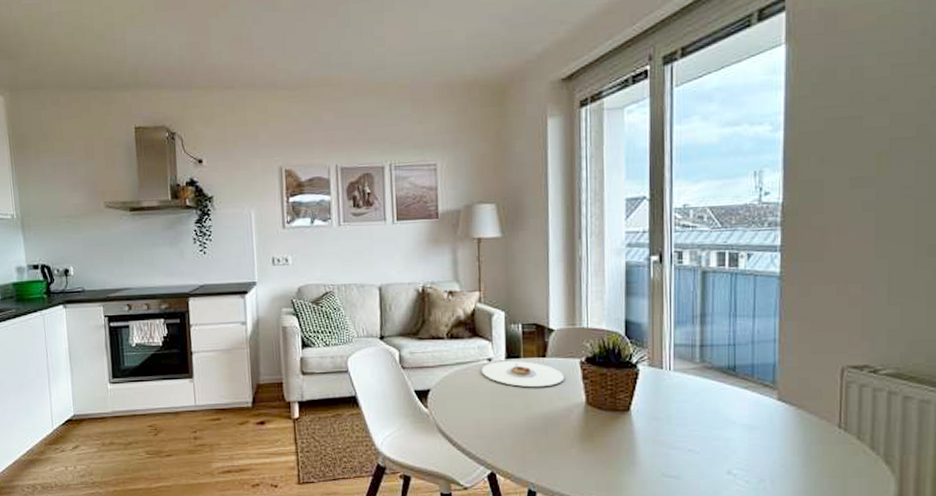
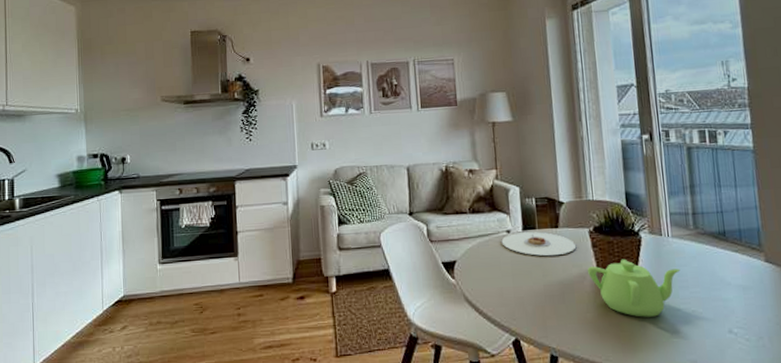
teapot: none [576,392,680,455] -> present [588,259,681,317]

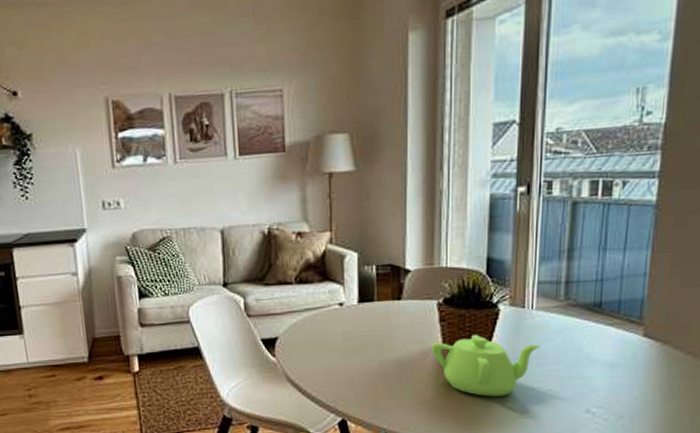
plate: present [501,232,577,256] -> none [332,304,421,331]

